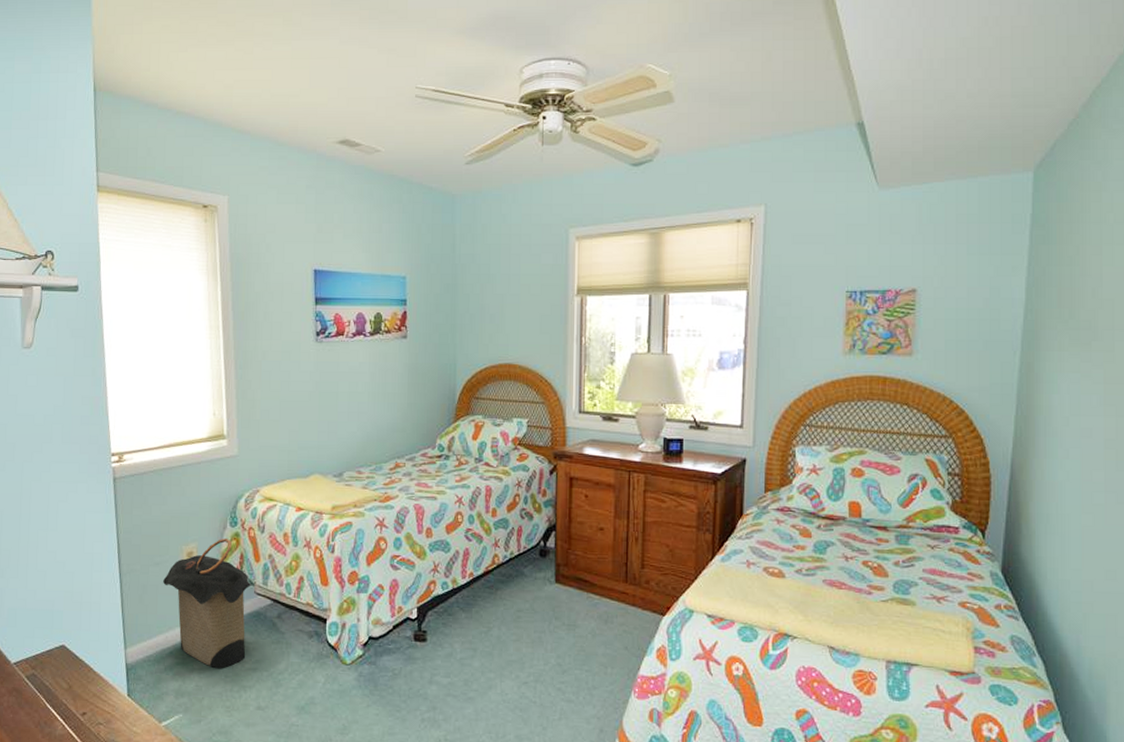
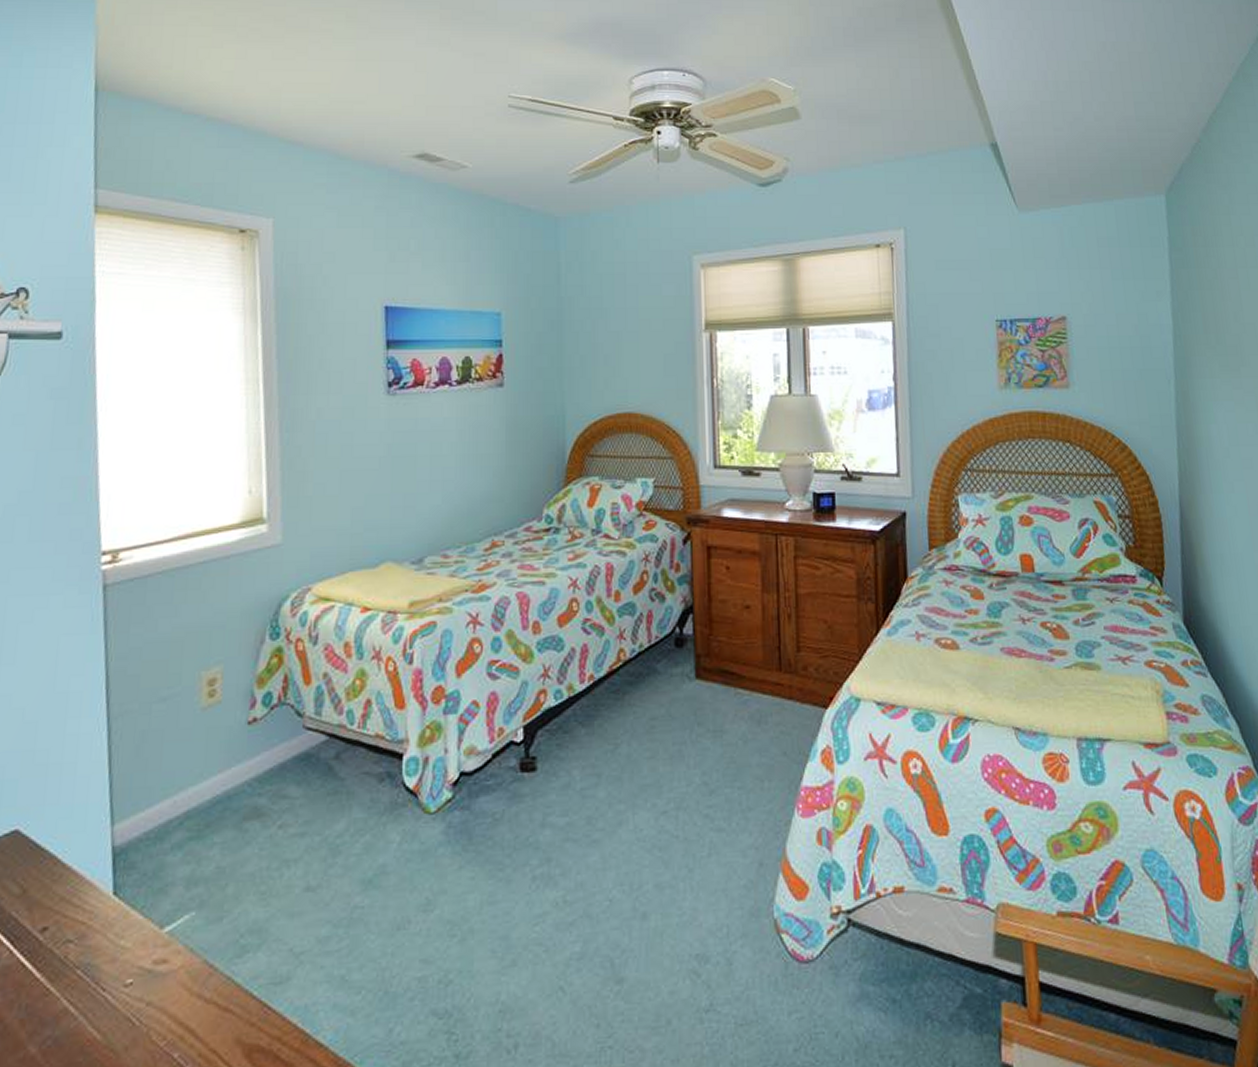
laundry hamper: present [163,538,253,668] -> none [172,655,301,839]

